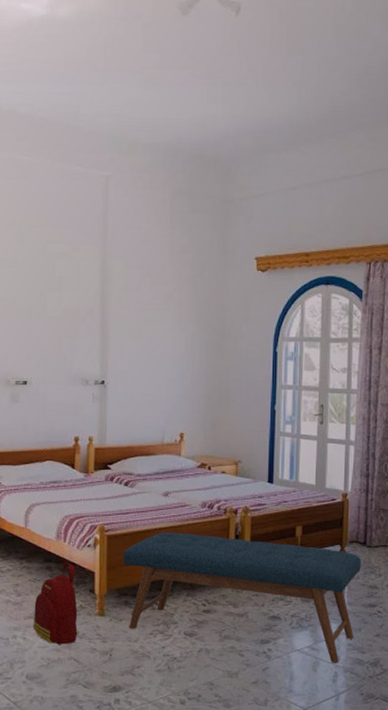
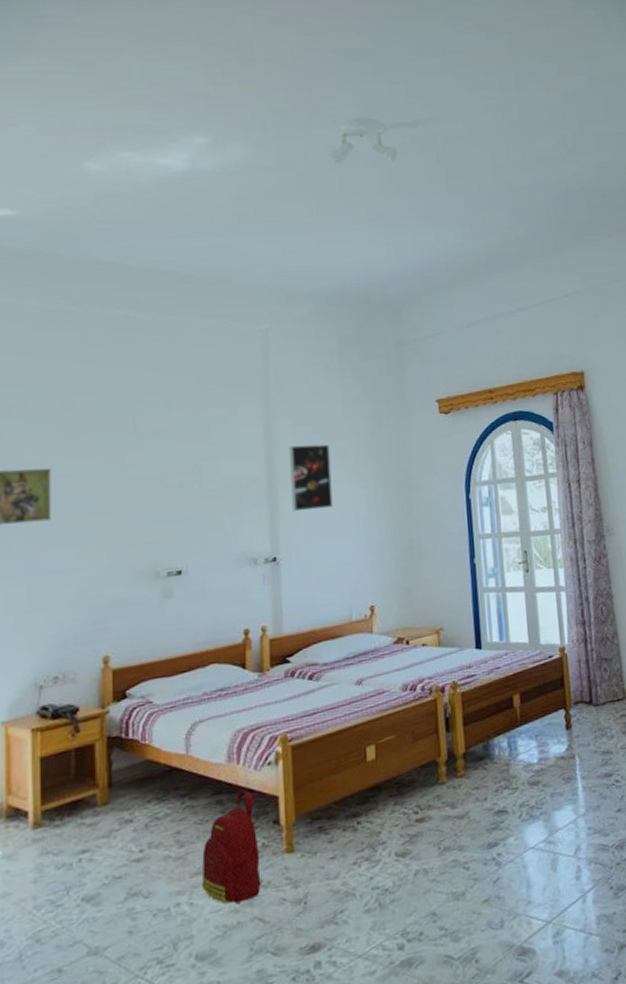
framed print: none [120,286,156,345] -> present [289,444,333,512]
bench: present [123,532,361,663] -> none [313,715,594,863]

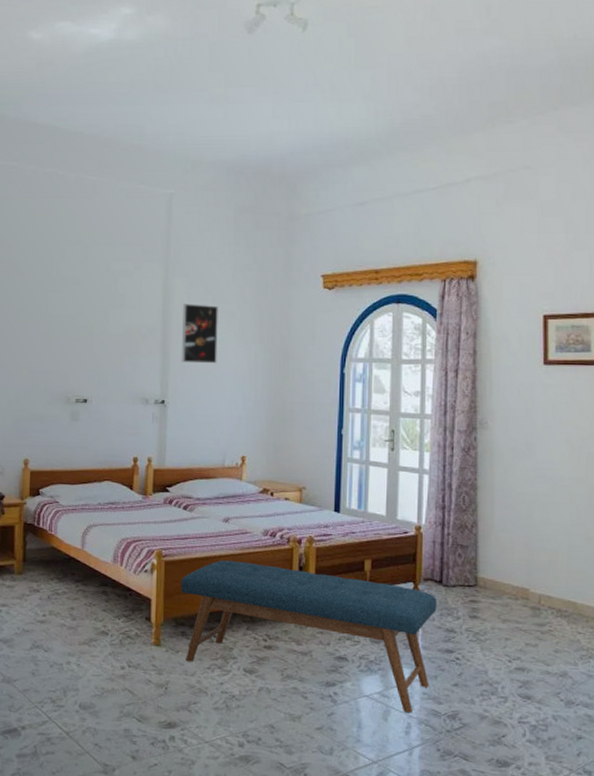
backpack: present [201,790,263,904] -> none [87,587,134,674]
bench: none [313,715,594,863] -> present [181,560,437,713]

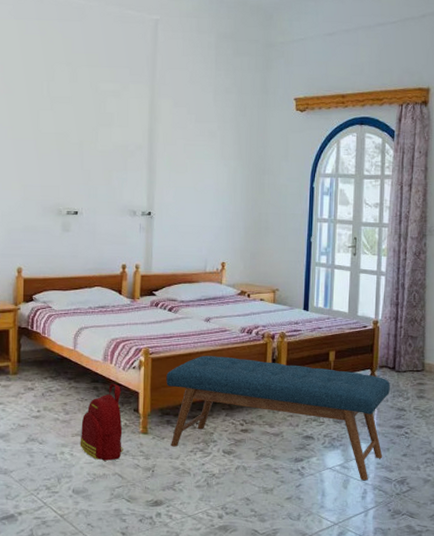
backpack: none [87,587,134,674] -> present [80,383,123,461]
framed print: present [181,303,218,364] -> none [166,123,201,179]

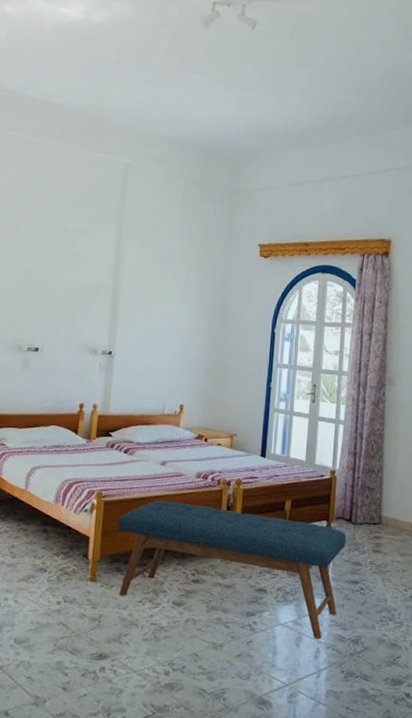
backpack: present [80,383,123,461] -> none [25,526,71,609]

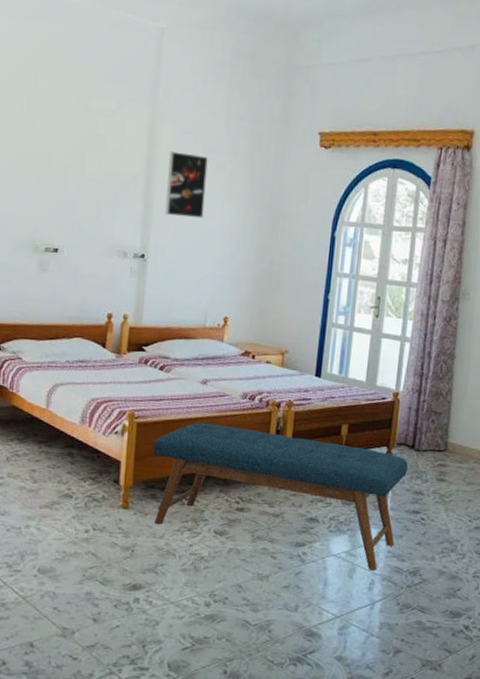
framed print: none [129,263,166,320] -> present [164,151,208,219]

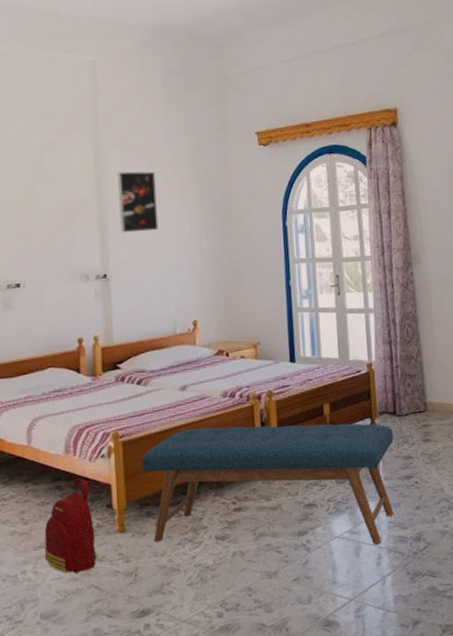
backpack: none [48,449,100,538] -> present [44,478,98,573]

